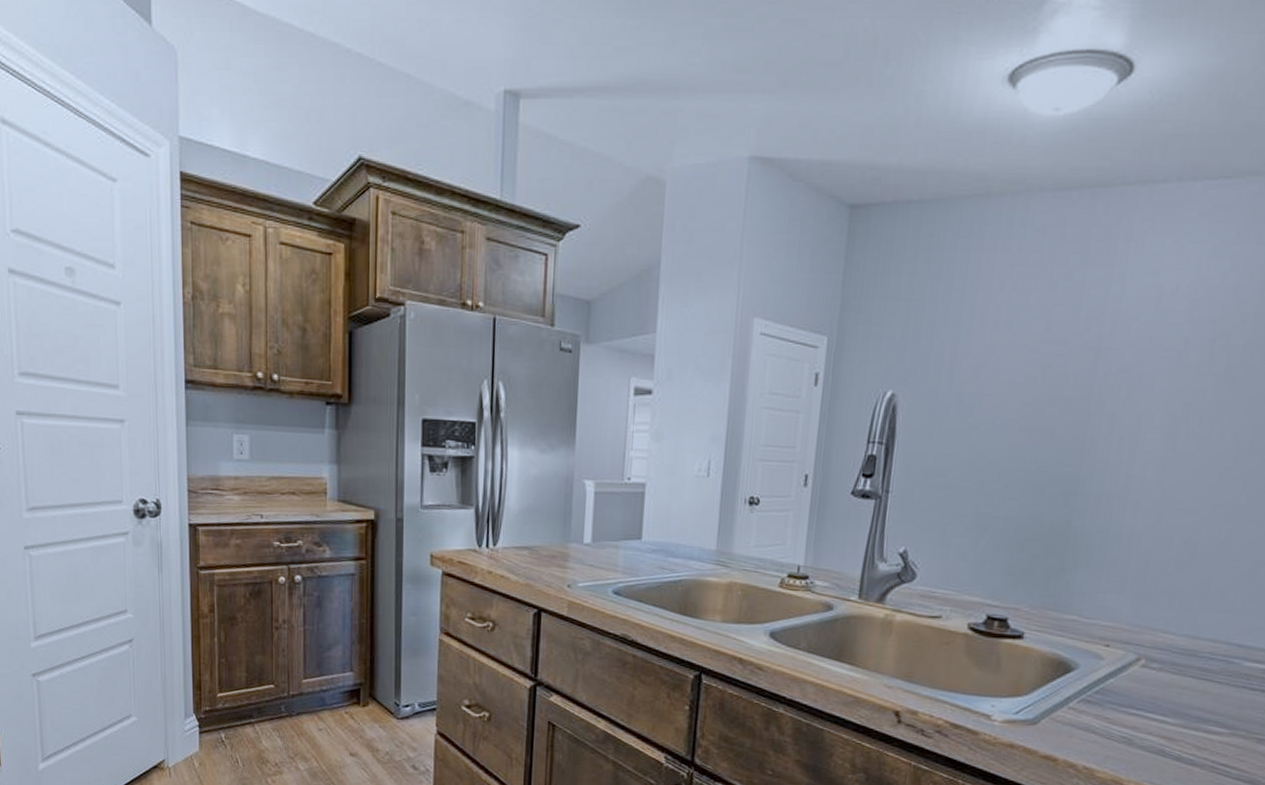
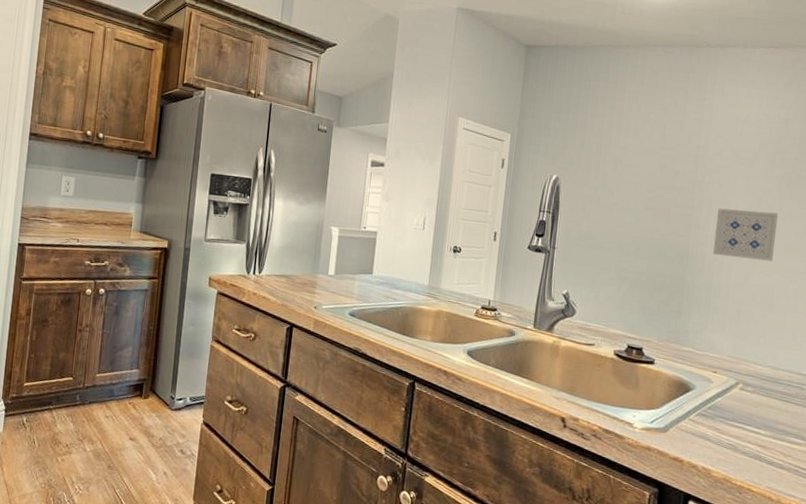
wall art: none [1113,423,1214,493] -> present [712,208,779,261]

